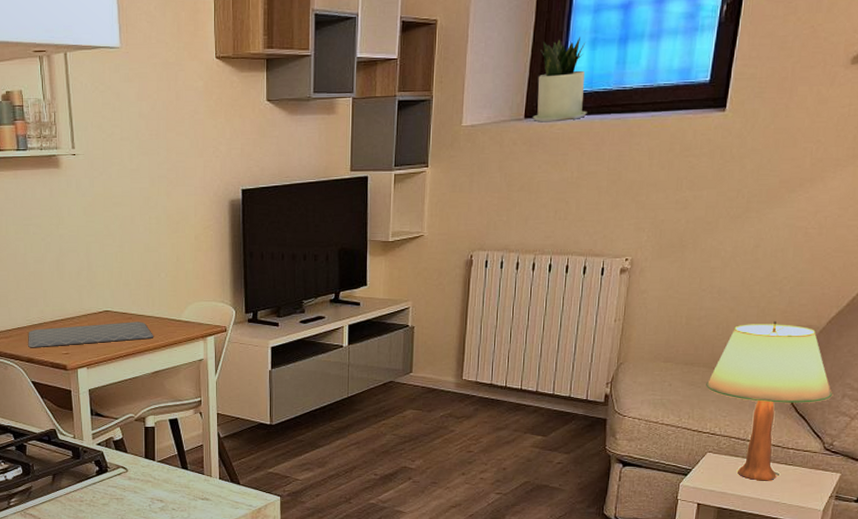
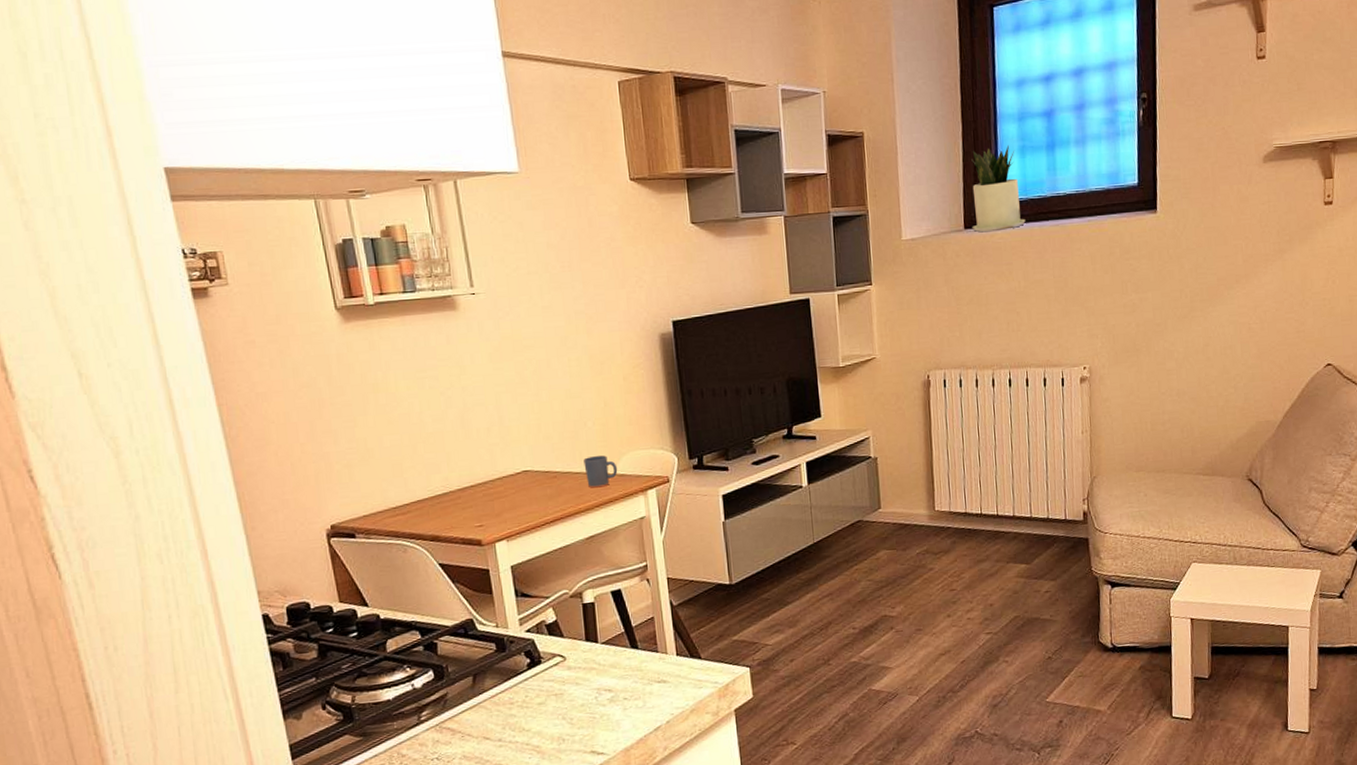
placemat: present [28,322,154,348] -> none [430,480,585,524]
mug: none [155,304,183,331] -> present [583,455,618,488]
table lamp: present [706,320,832,481] -> none [1180,418,1300,587]

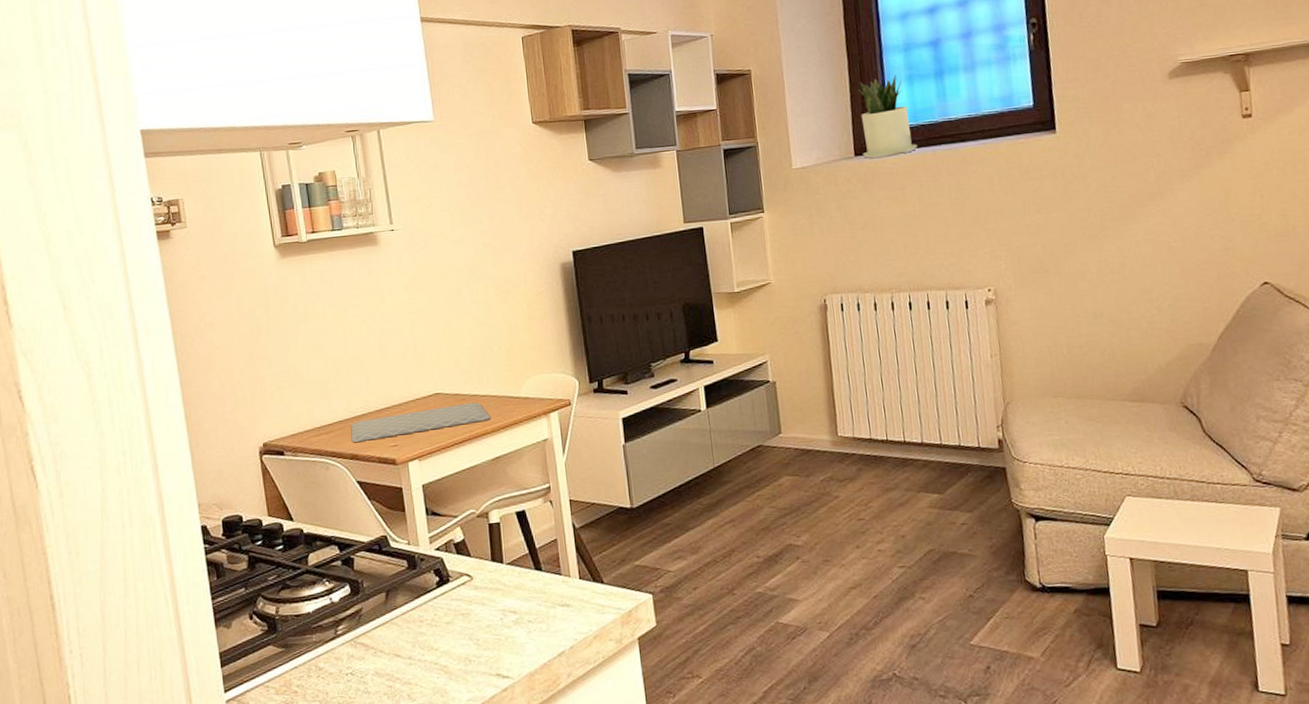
placemat: none [430,480,585,524] -> present [351,402,492,443]
mug: present [583,455,618,488] -> none [490,379,522,411]

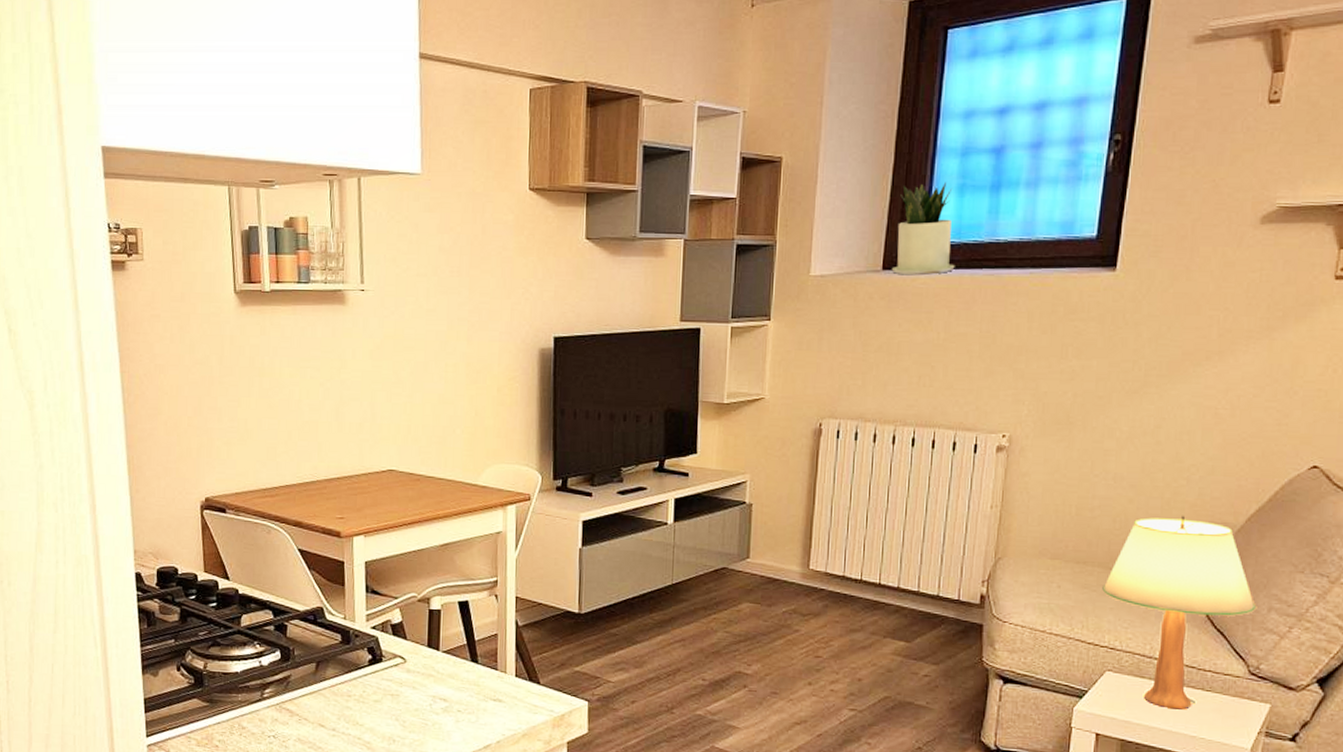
placemat: present [351,402,492,443] -> none [297,484,445,510]
table lamp: none [1105,341,1246,525] -> present [1102,515,1256,710]

